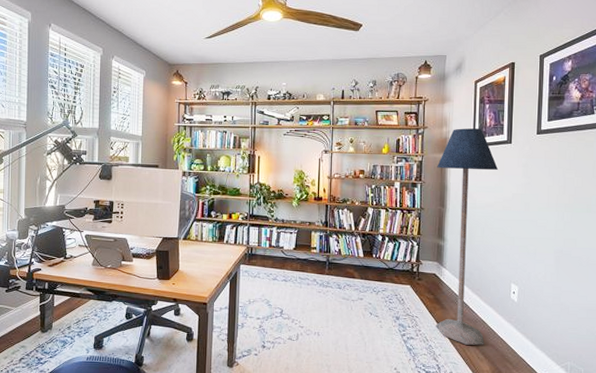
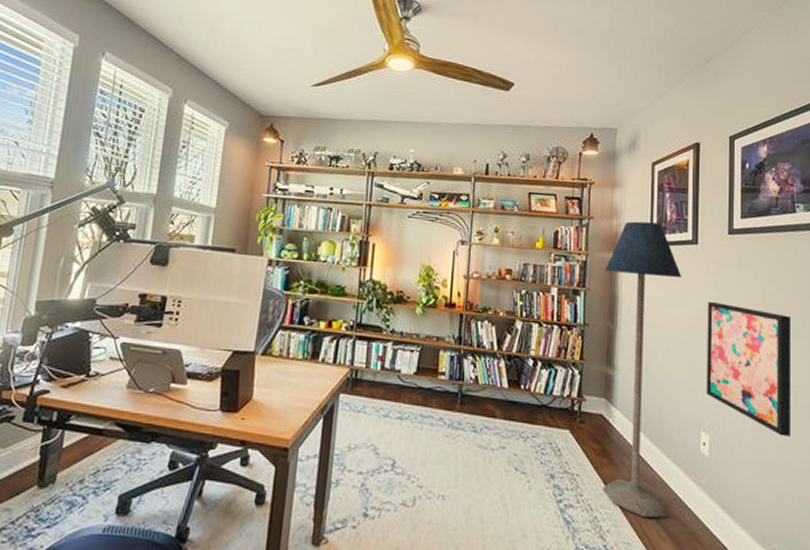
wall art: none [516,187,586,286] -> present [706,301,792,437]

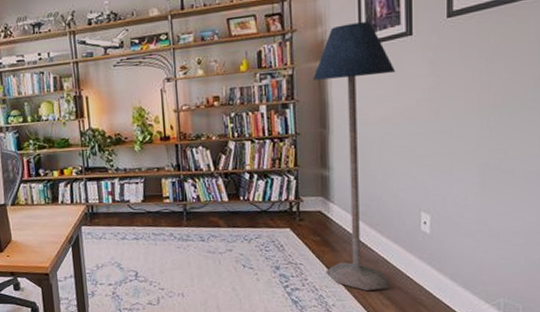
wall art: present [706,301,792,437] -> none [425,89,520,206]

